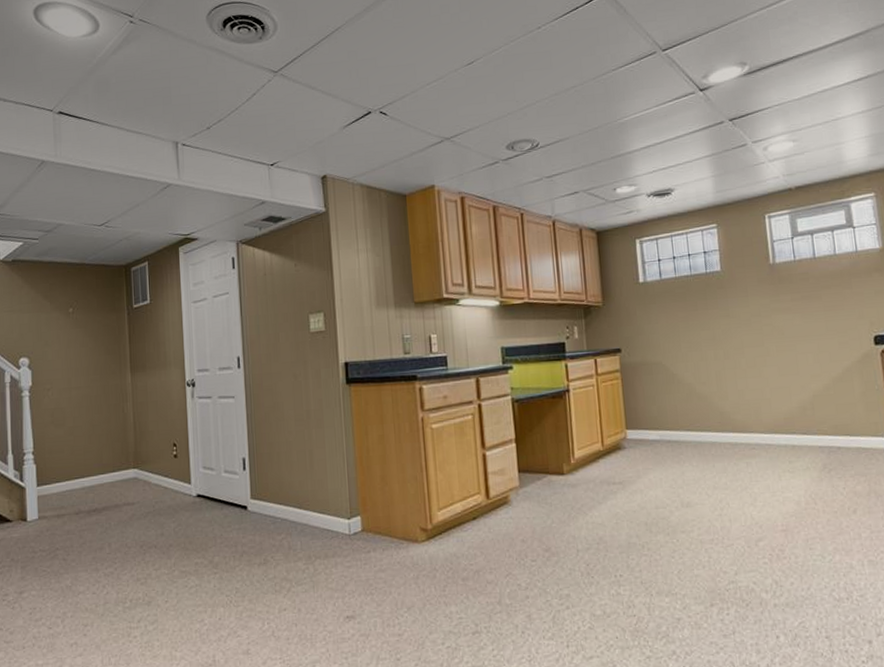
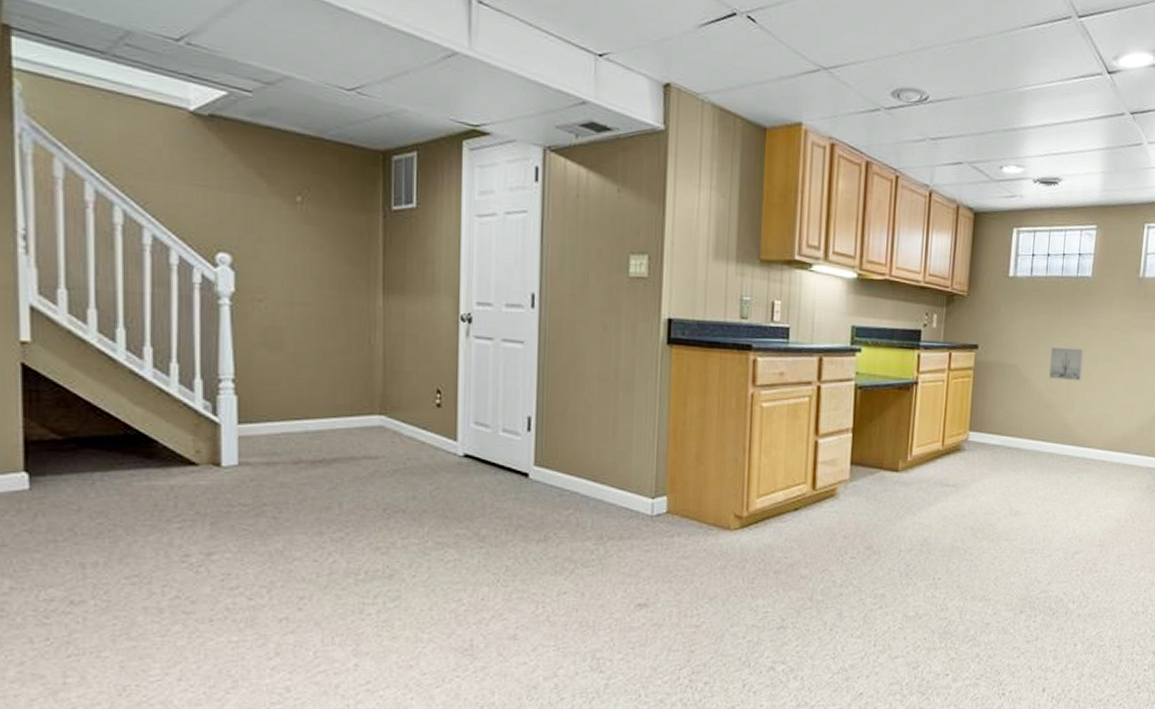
wall art: none [692,338,730,371] -> present [1048,346,1084,381]

